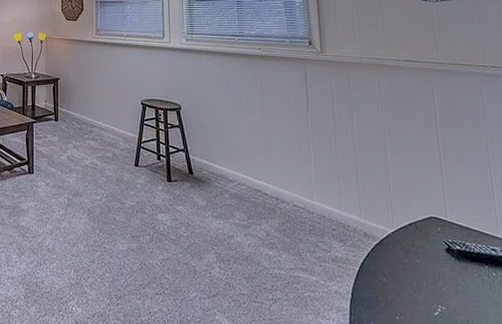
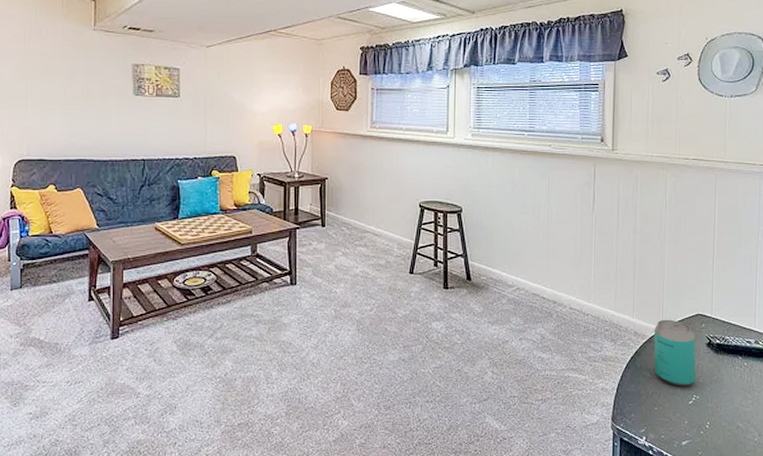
beverage can: none [385,221,439,296] -> present [654,319,696,387]

